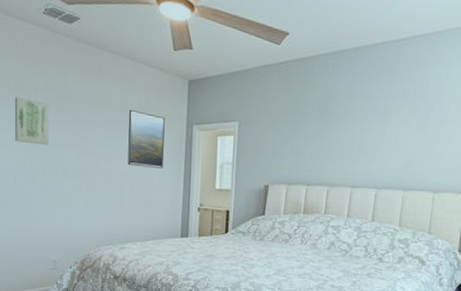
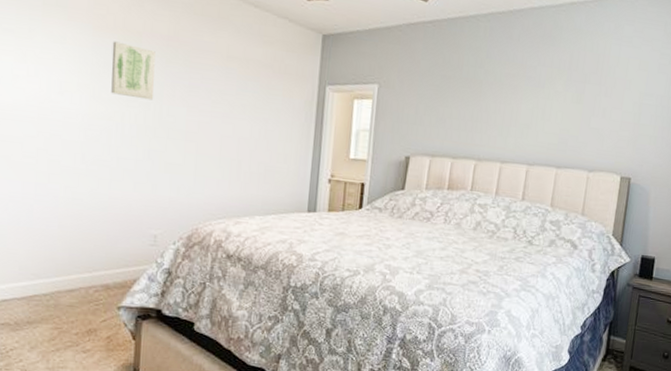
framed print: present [127,109,165,169] -> none [248,63,294,133]

